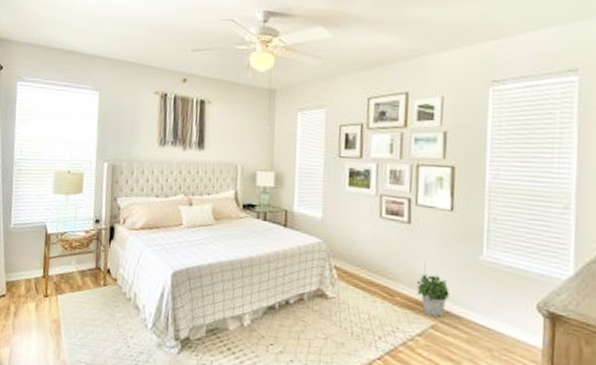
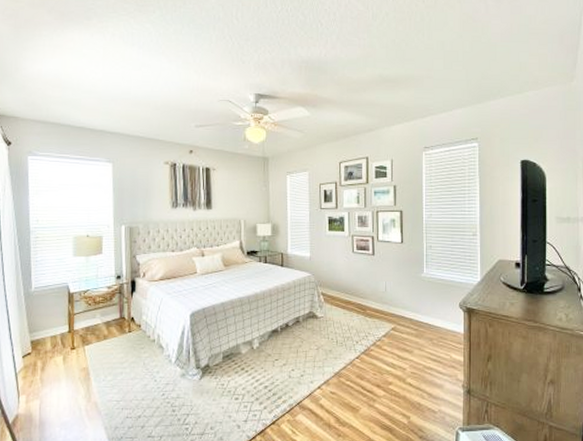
potted plant: present [417,274,450,318] -> none [381,291,403,321]

